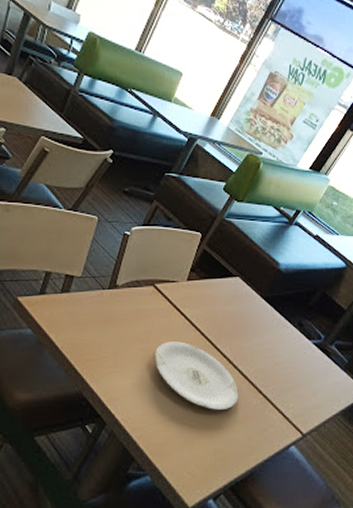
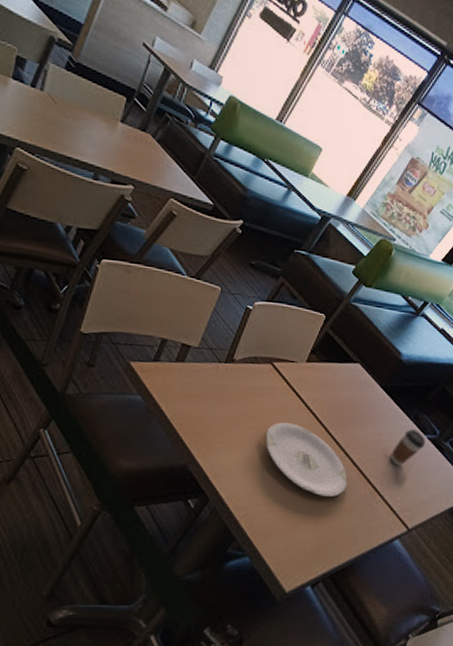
coffee cup: none [277,336,312,373] -> present [389,429,426,466]

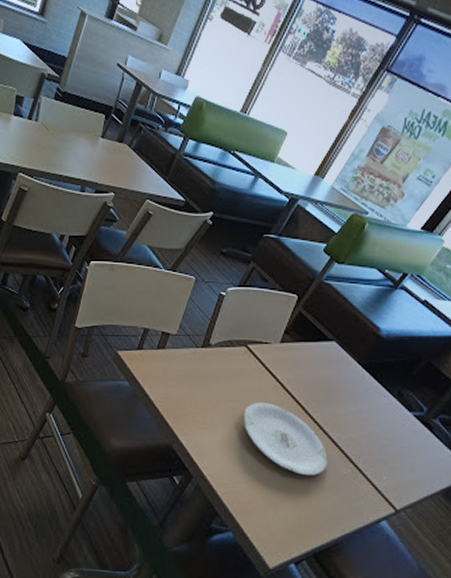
coffee cup: present [389,429,426,466] -> none [372,407,412,445]

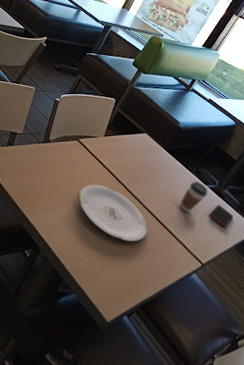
coffee cup: none [372,407,412,445] -> present [179,182,208,212]
cell phone: none [410,438,444,467] -> present [209,205,234,228]

